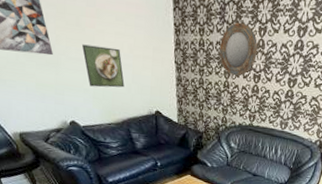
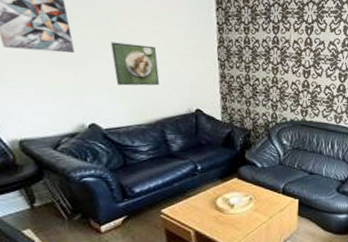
home mirror: present [219,22,258,76] -> none [266,21,306,72]

